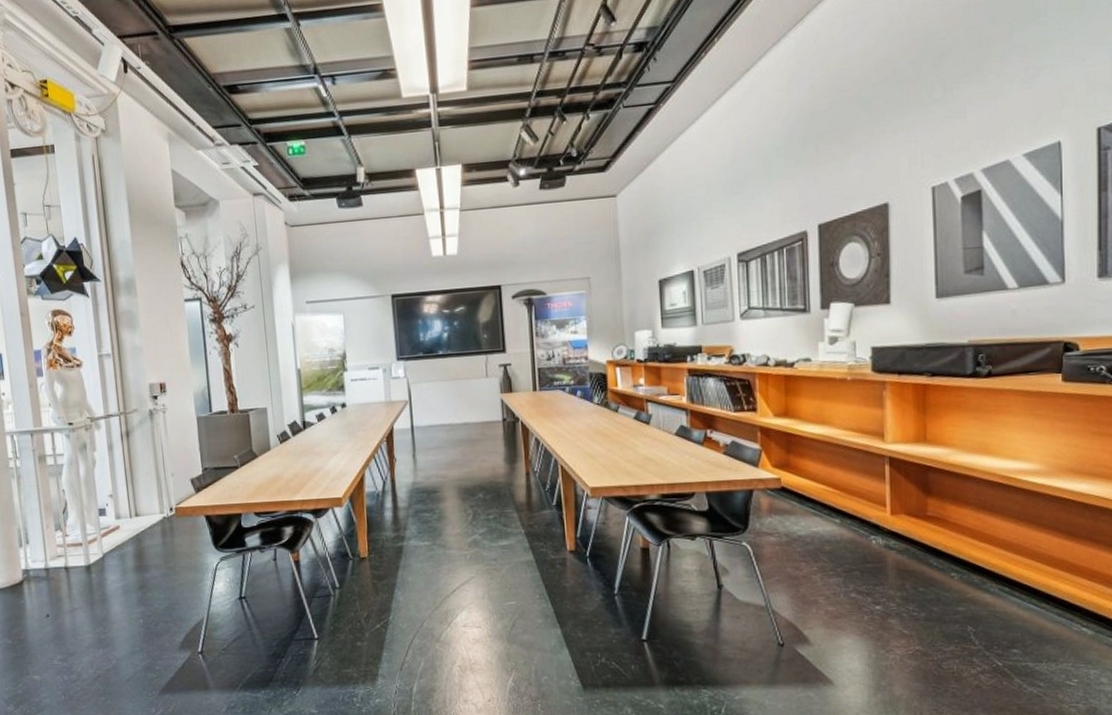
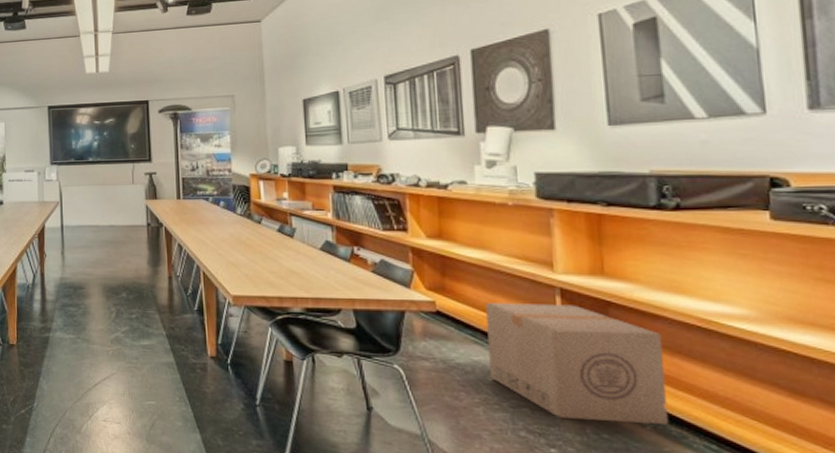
cardboard box: none [825,471,973,577] -> present [486,303,669,426]

